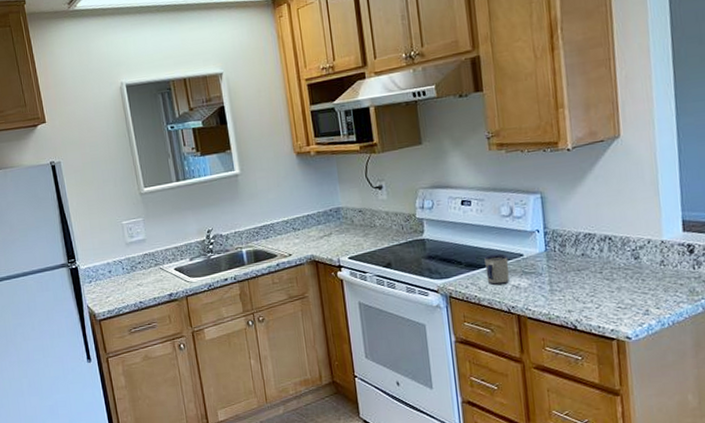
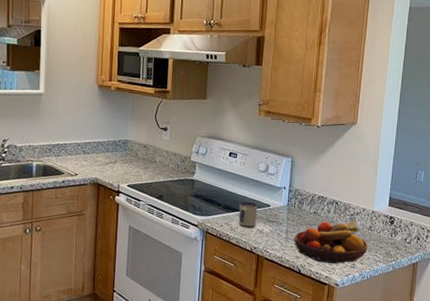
fruit bowl: none [561,256,663,314] -> present [294,220,368,264]

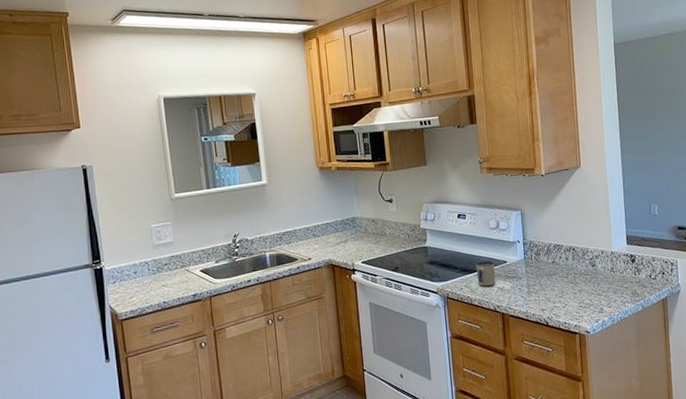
fruit bowl: present [294,220,368,264] -> none [536,264,613,312]

